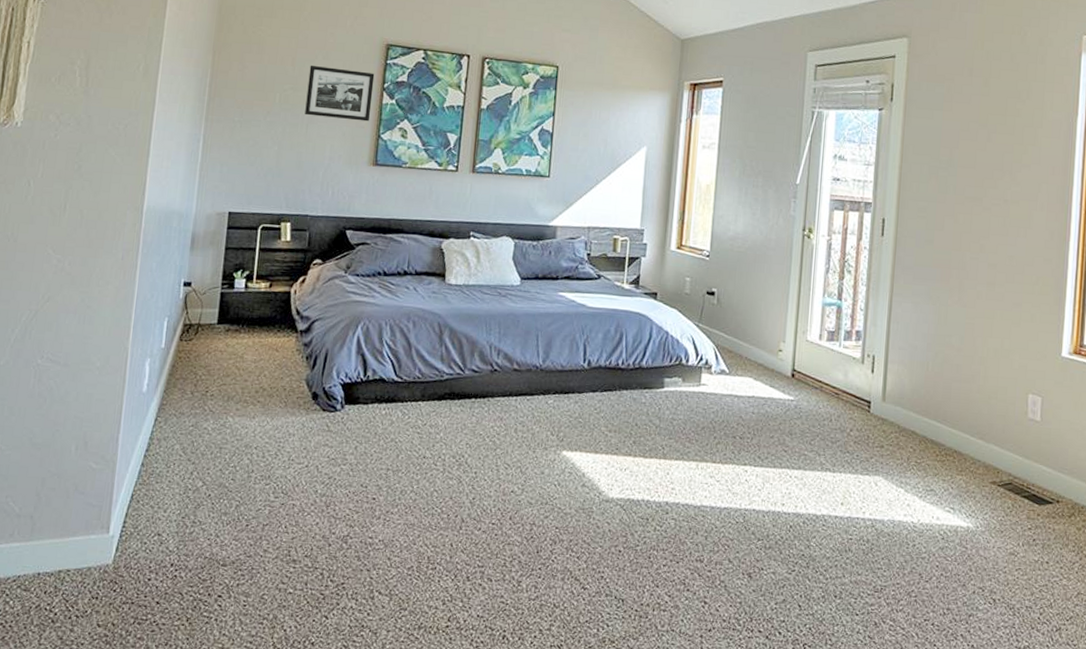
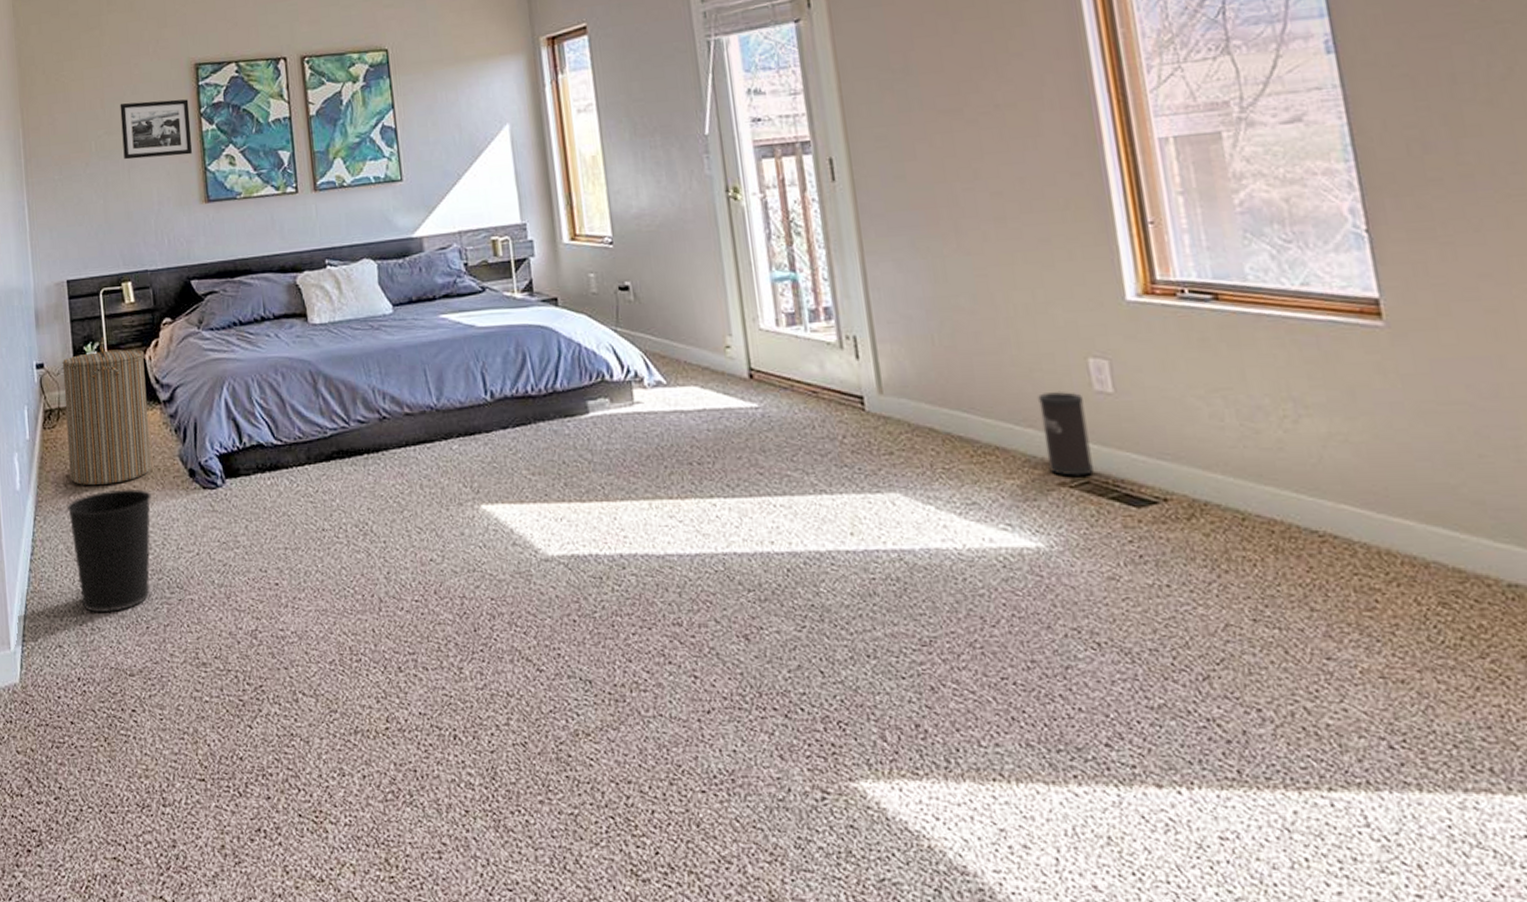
wastebasket: none [188,402,273,509] -> present [67,489,151,613]
laundry hamper: none [198,267,291,397] -> present [62,337,151,485]
speaker: none [987,415,1019,478] -> present [1037,392,1094,476]

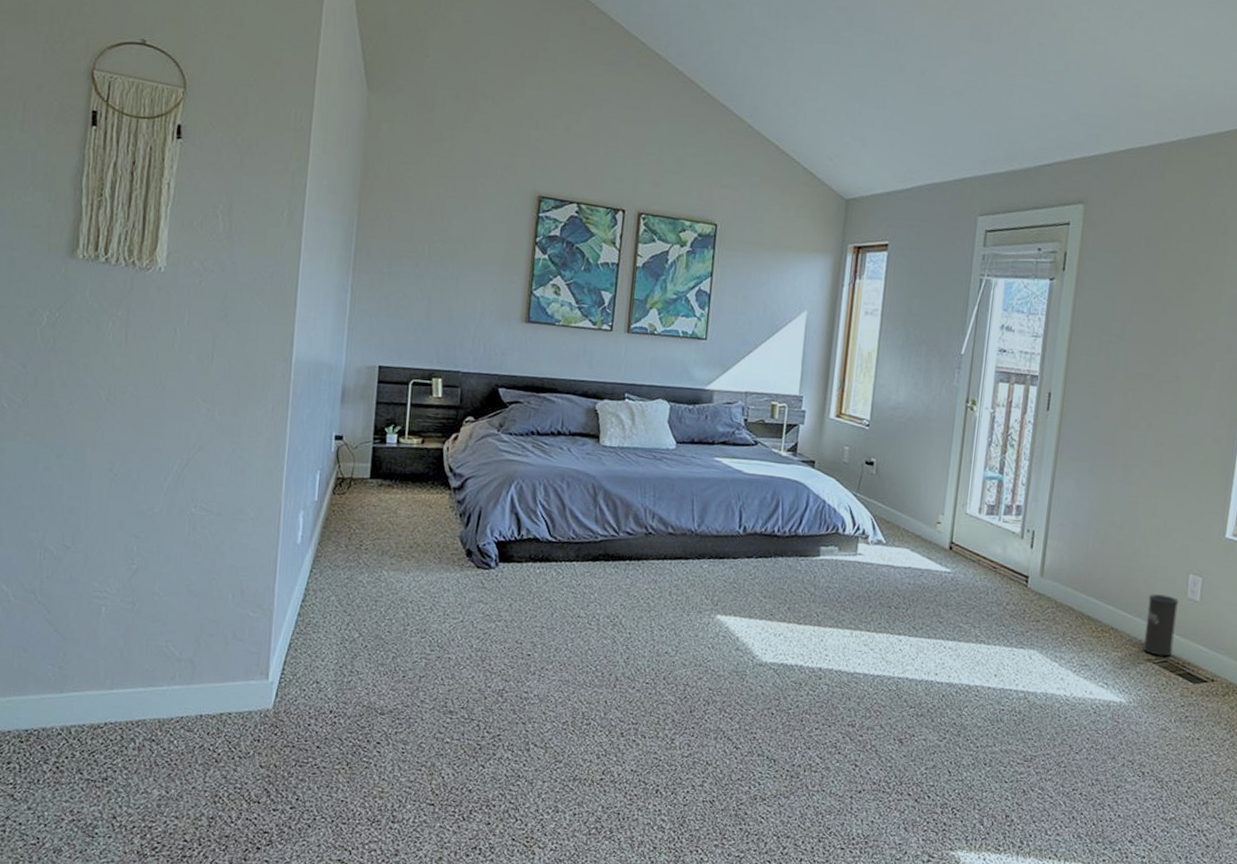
laundry hamper: present [62,337,151,485] -> none [352,422,443,552]
wastebasket: present [67,489,151,613] -> none [344,556,427,660]
picture frame: present [120,99,192,160] -> none [455,215,527,277]

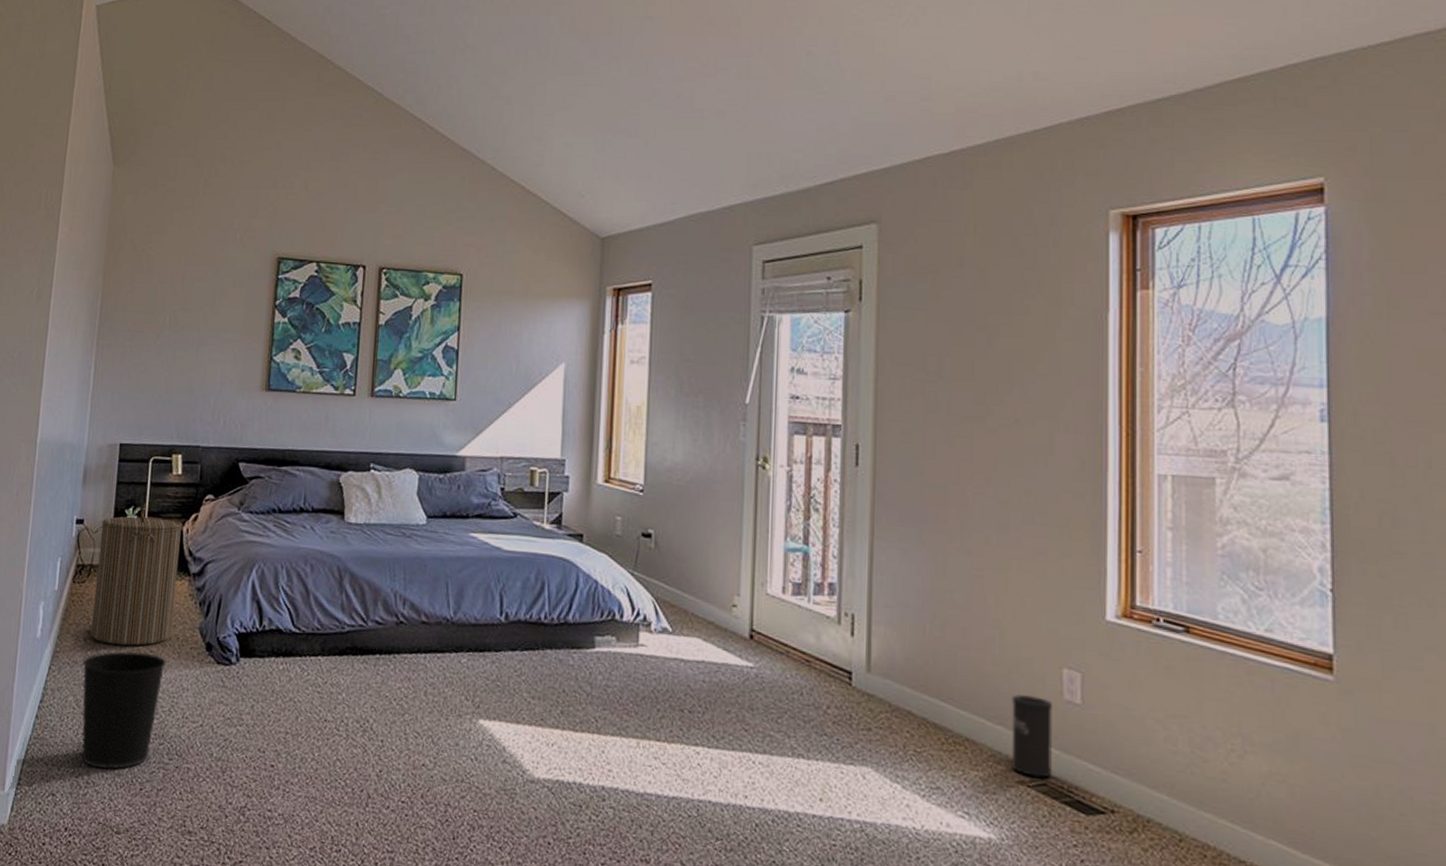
wastebasket: none [344,556,427,660] -> present [82,651,166,770]
laundry hamper: none [352,422,443,552] -> present [91,503,183,646]

